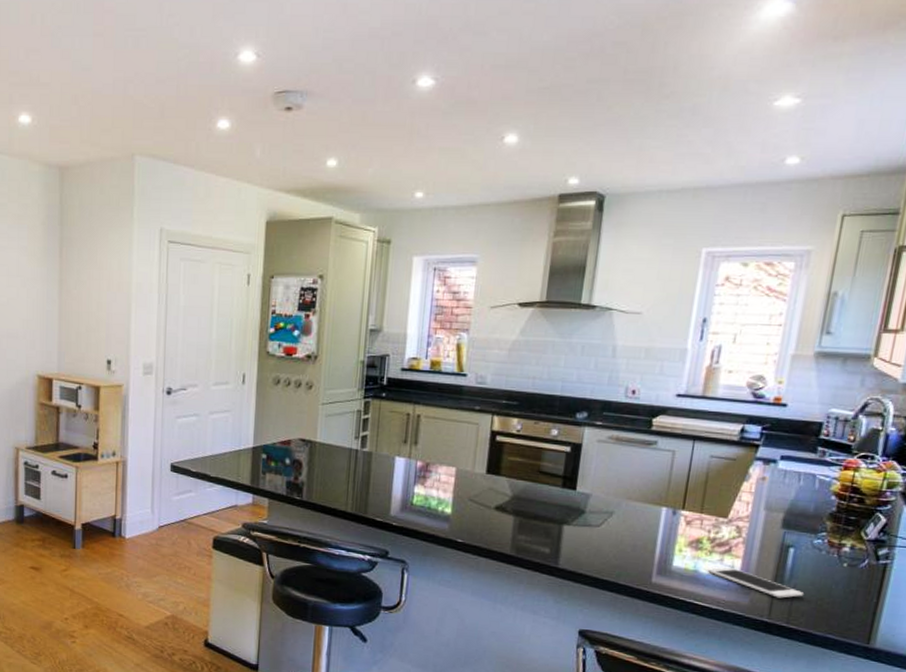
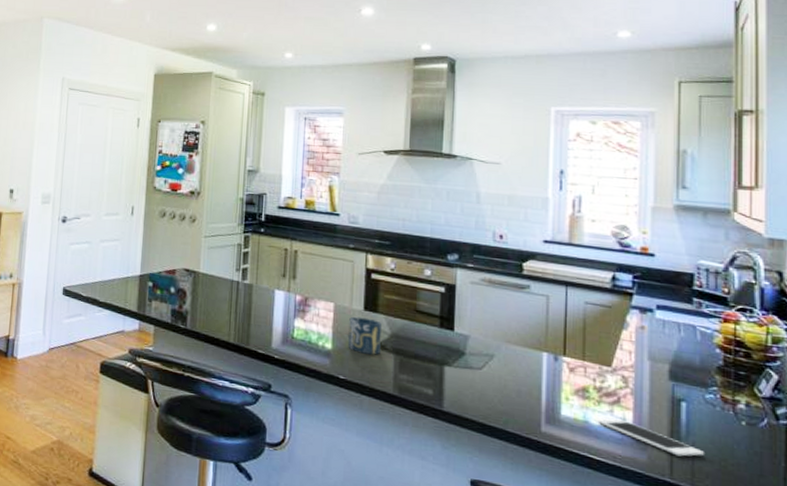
cup: none [468,480,503,518] -> present [348,316,381,355]

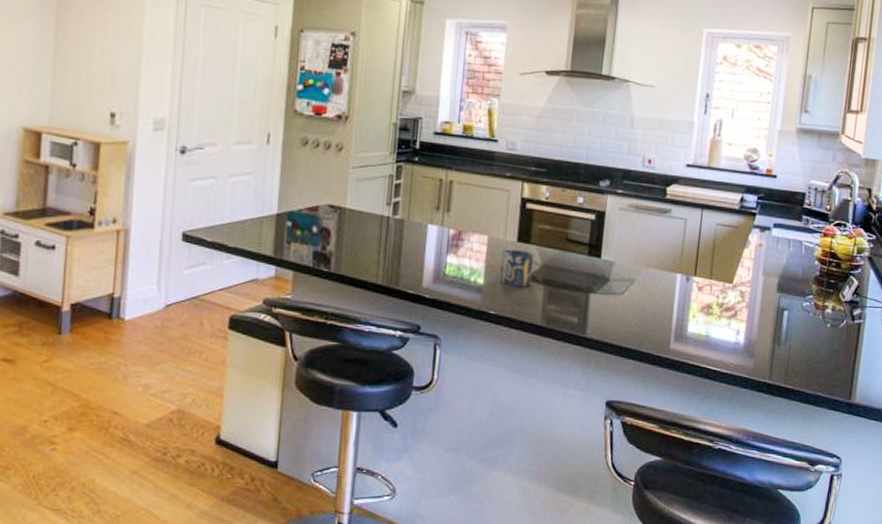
cell phone: present [597,419,704,457] -> none [717,331,797,360]

